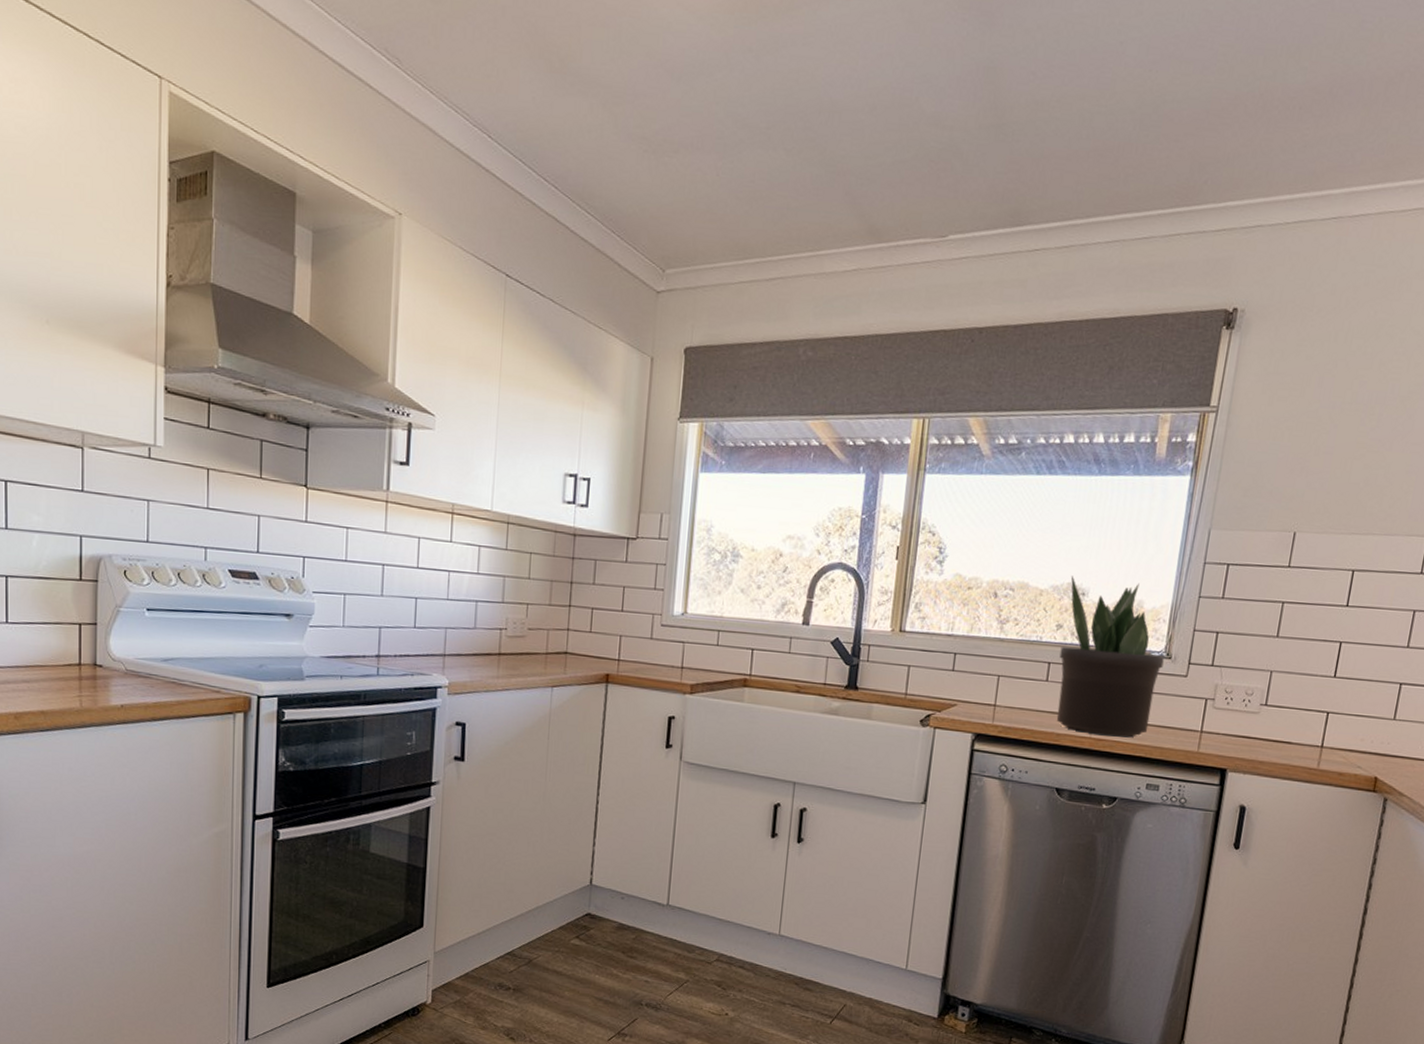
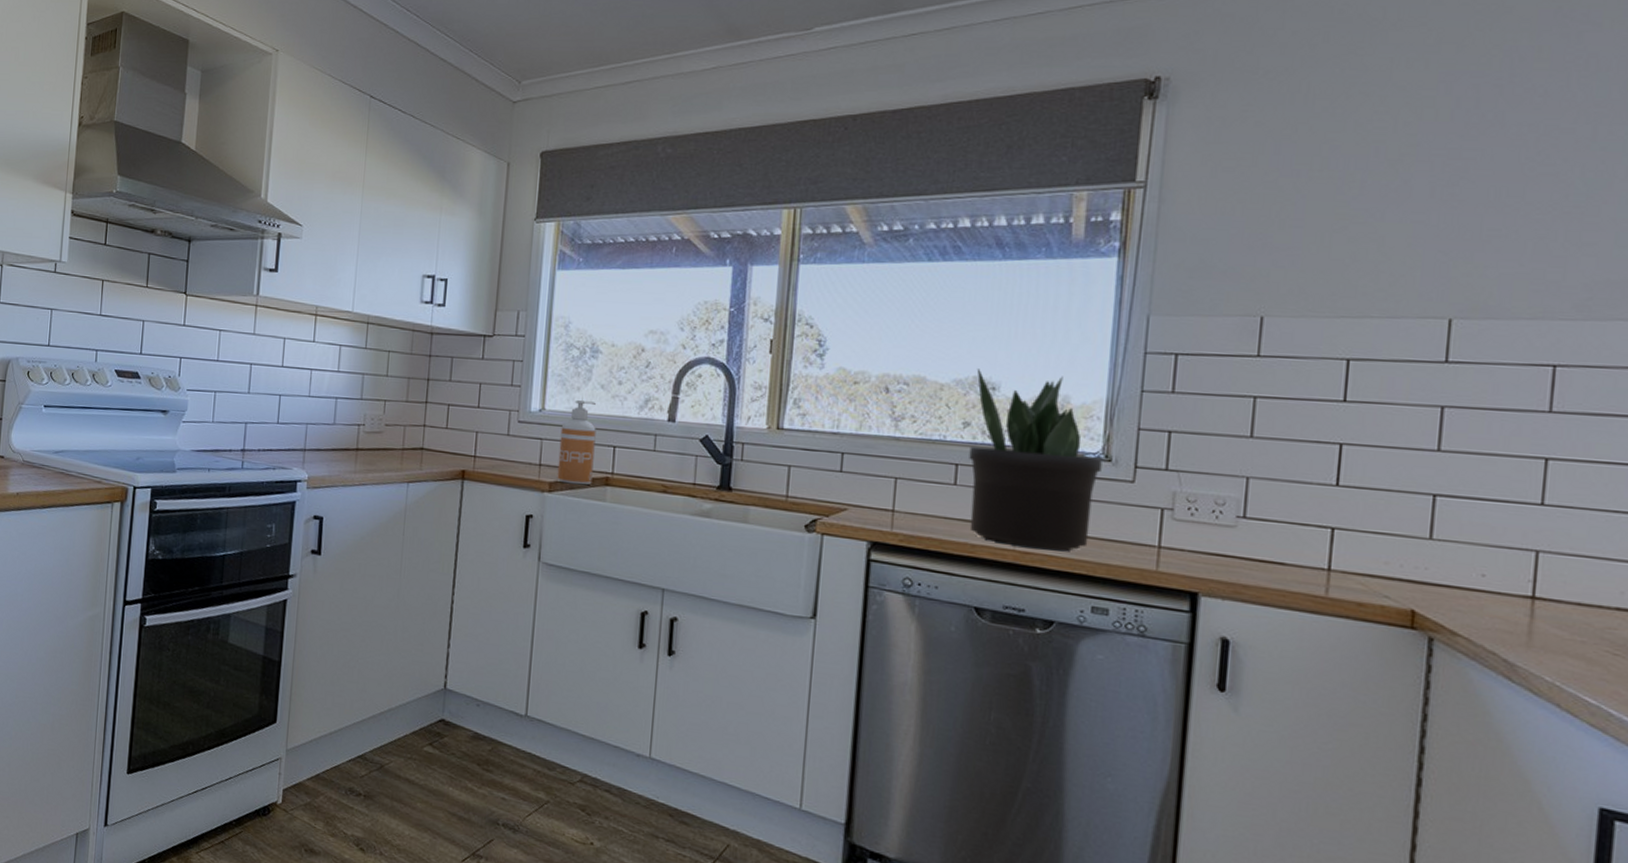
soap dispenser: none [698,604,737,687] -> present [557,400,597,486]

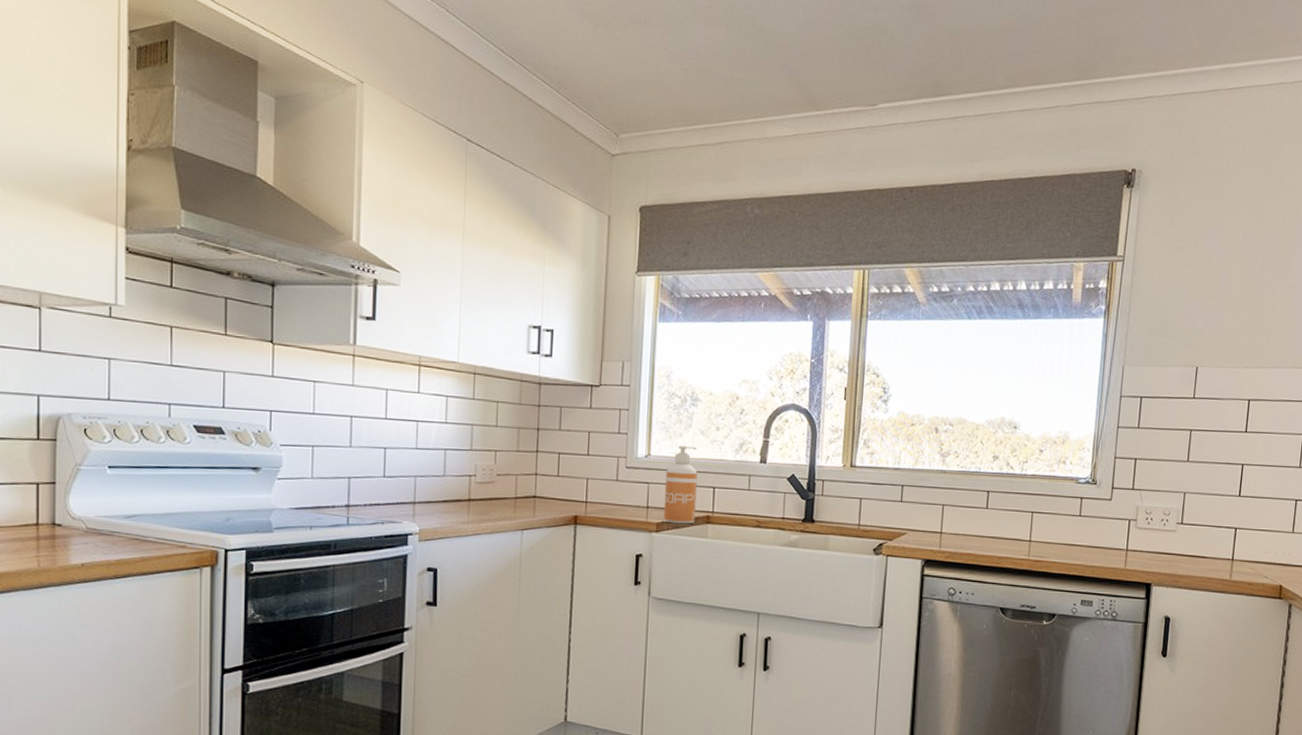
planter: present [969,369,1102,551] -> none [997,411,1090,558]

